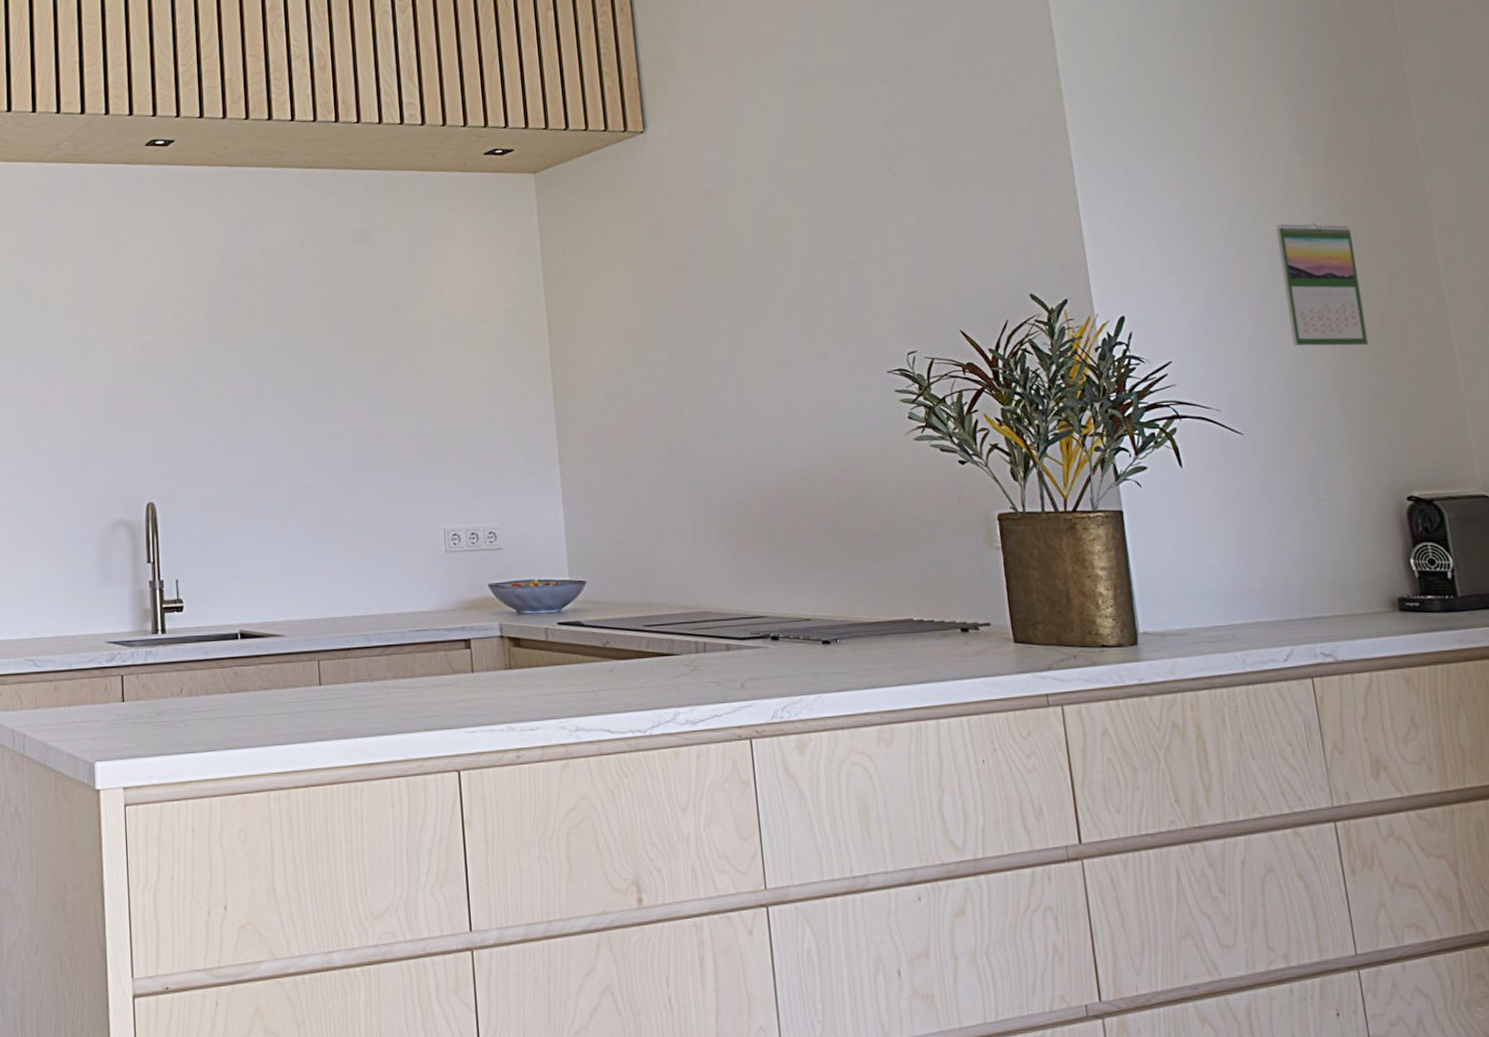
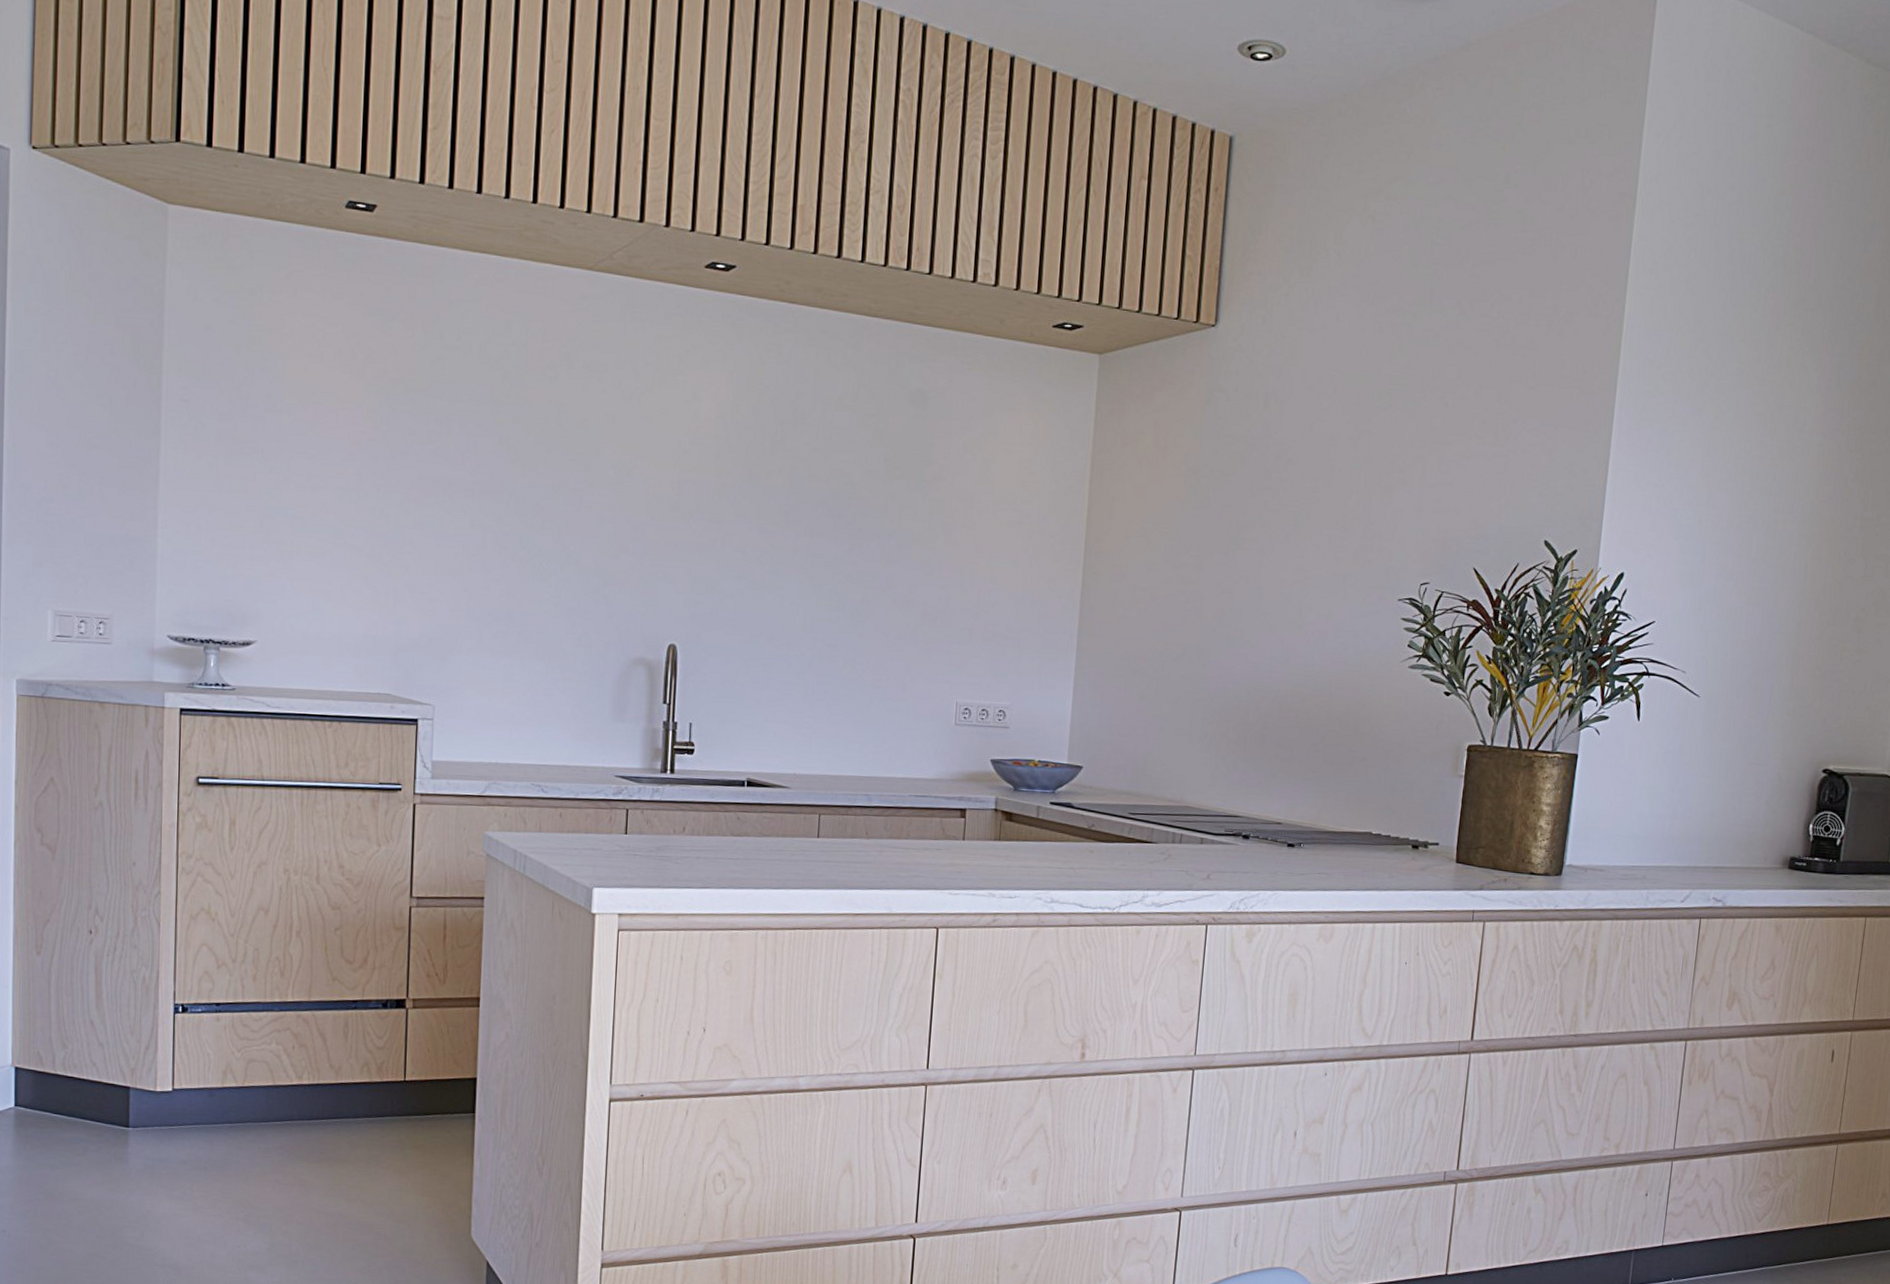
calendar: present [1276,223,1369,346] -> none [1765,501,1844,628]

